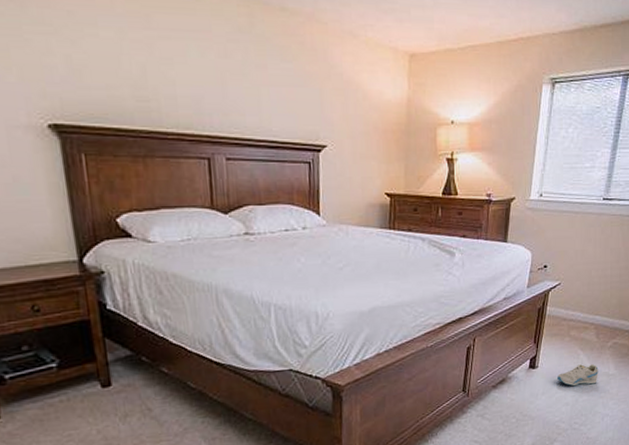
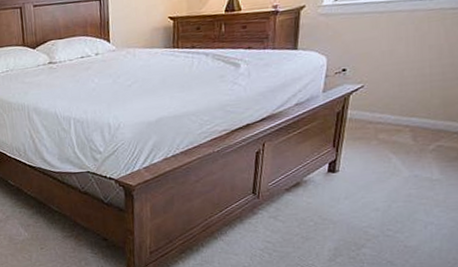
sneaker: present [557,364,598,387] -> none [363,168,418,192]

